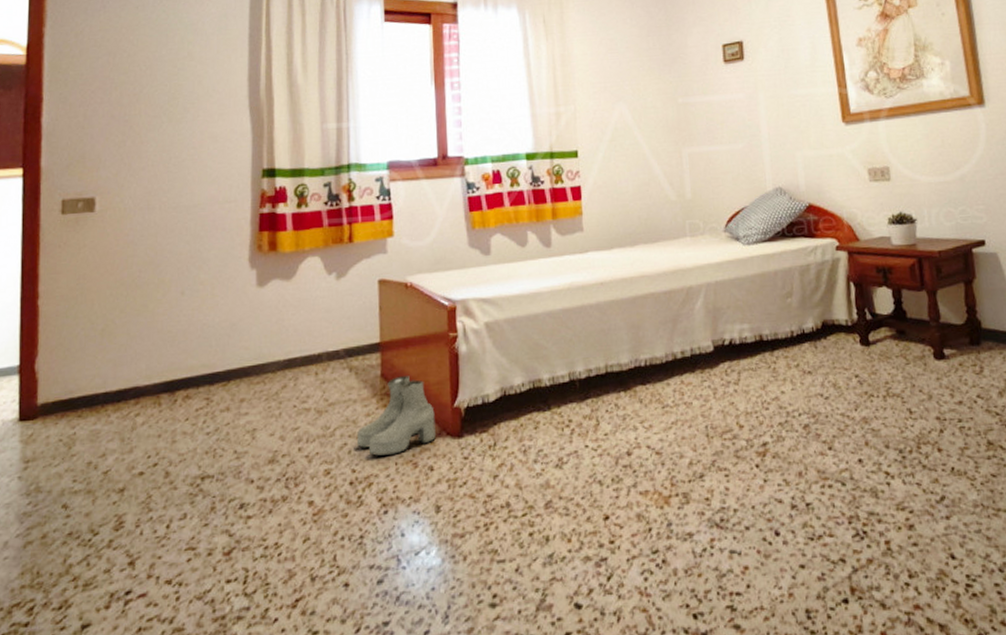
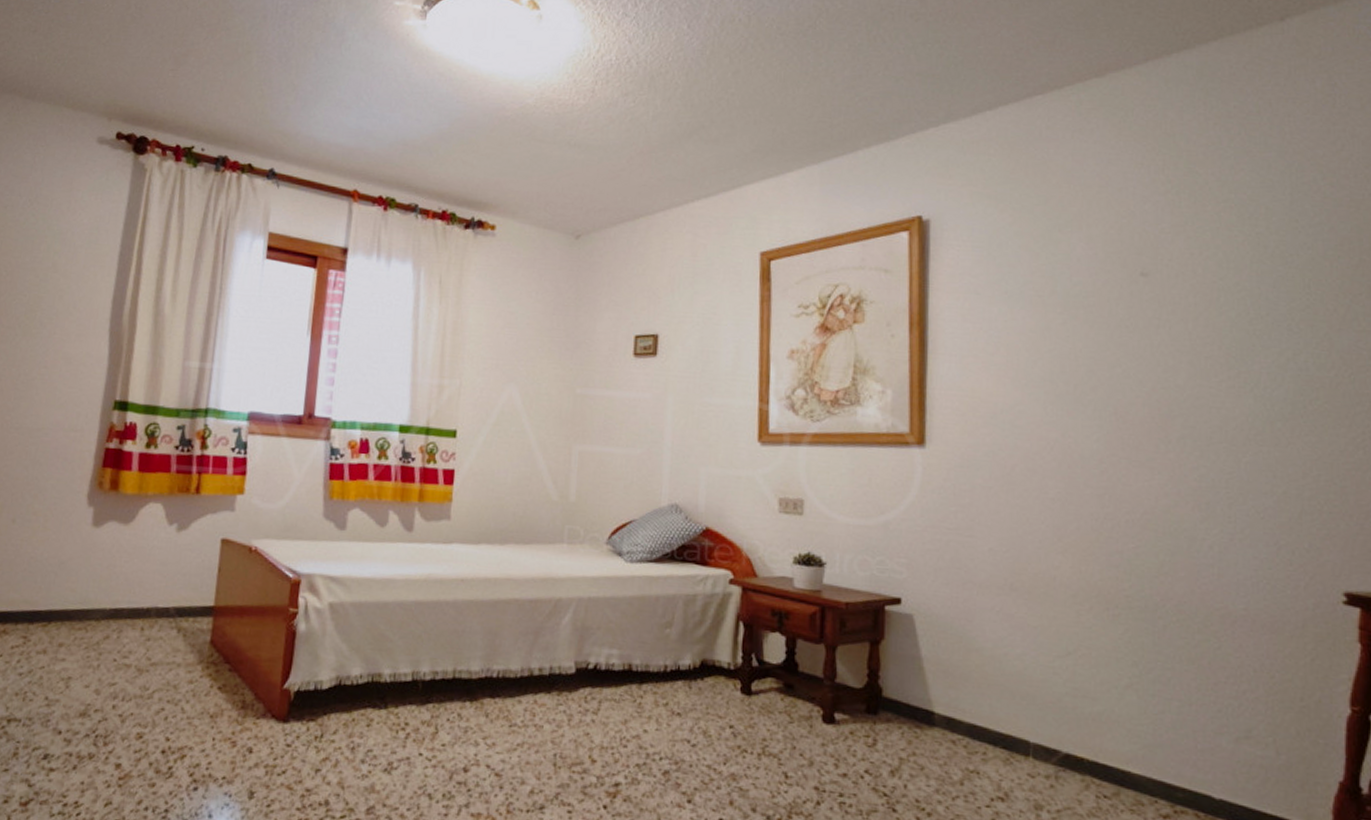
boots: present [356,376,436,456] -> none [174,646,262,729]

